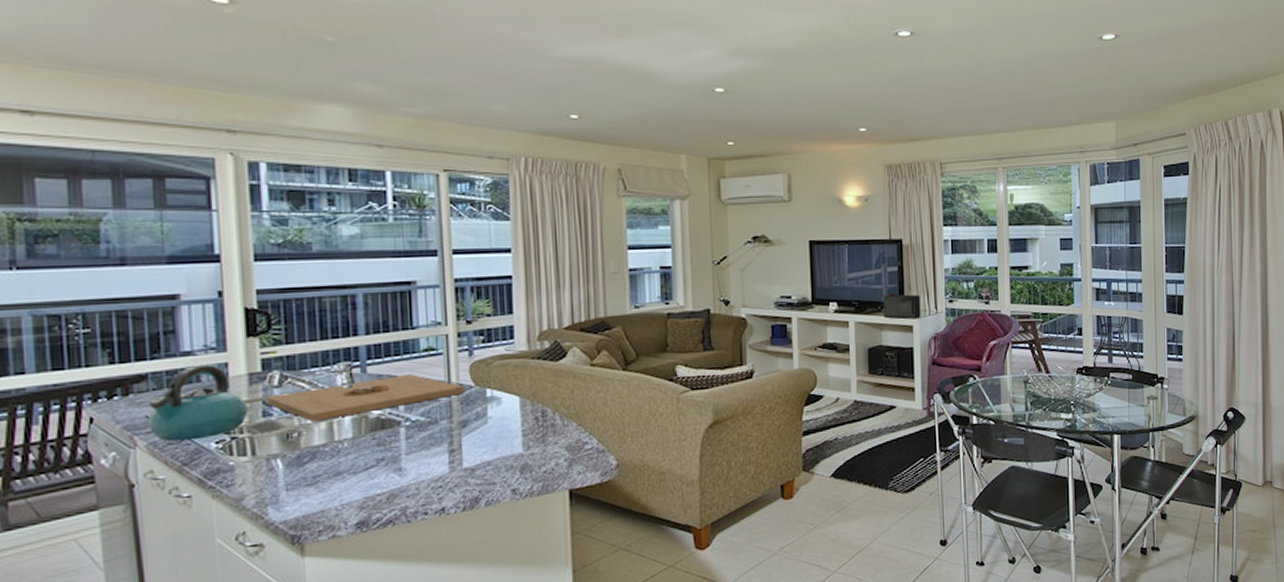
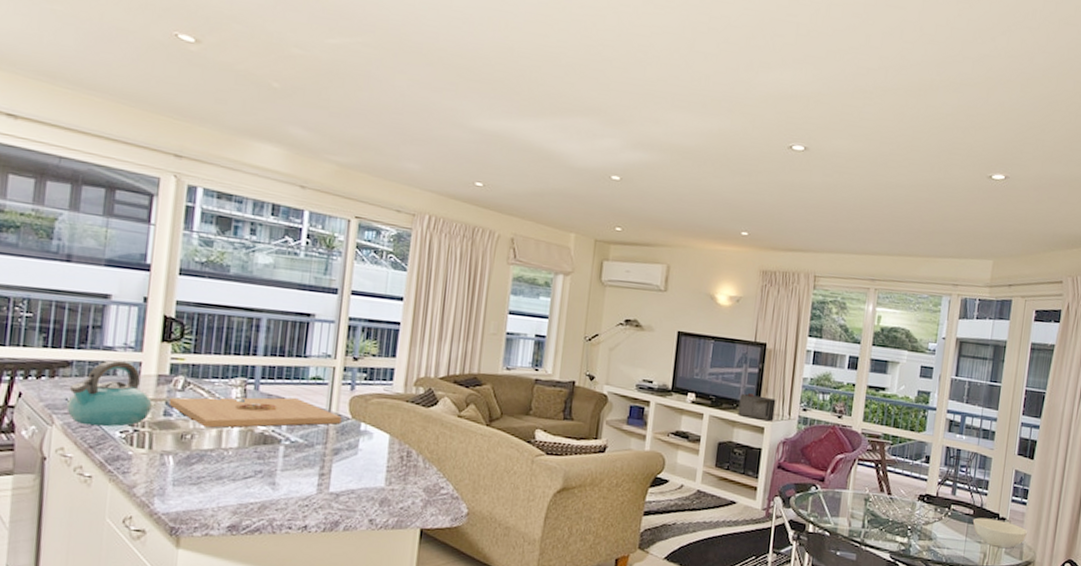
bowl: none [1133,380,1188,408] -> present [972,517,1028,549]

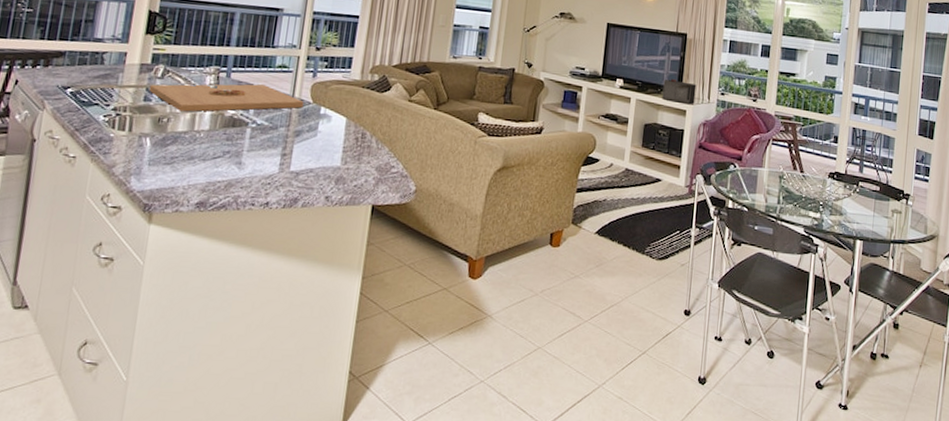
kettle: present [66,359,152,427] -> none [57,50,134,112]
bowl: present [972,517,1028,549] -> none [879,194,931,224]

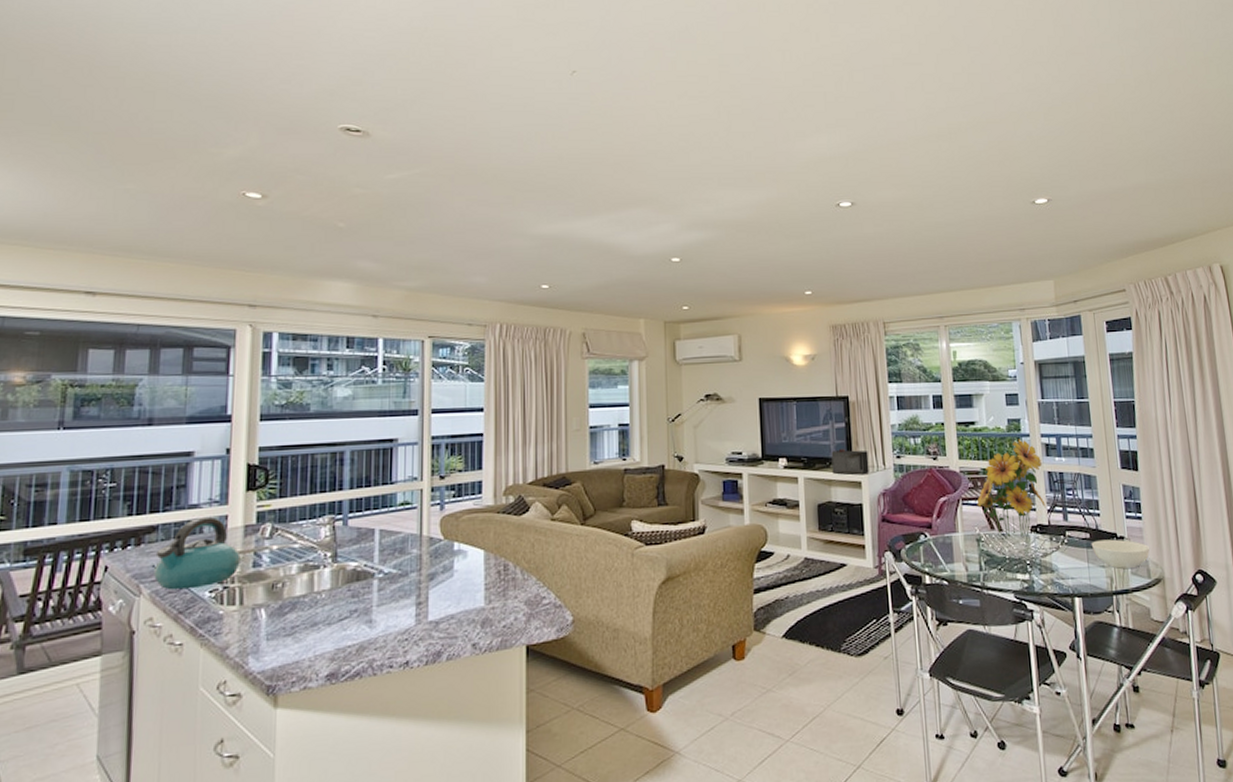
kettle: none [57,50,134,112] -> present [154,516,241,591]
platter: present [148,84,304,112] -> none [257,527,434,573]
flower bouquet: none [785,95,850,181] -> present [977,439,1045,537]
bowl: none [879,194,931,224] -> present [1091,539,1150,570]

